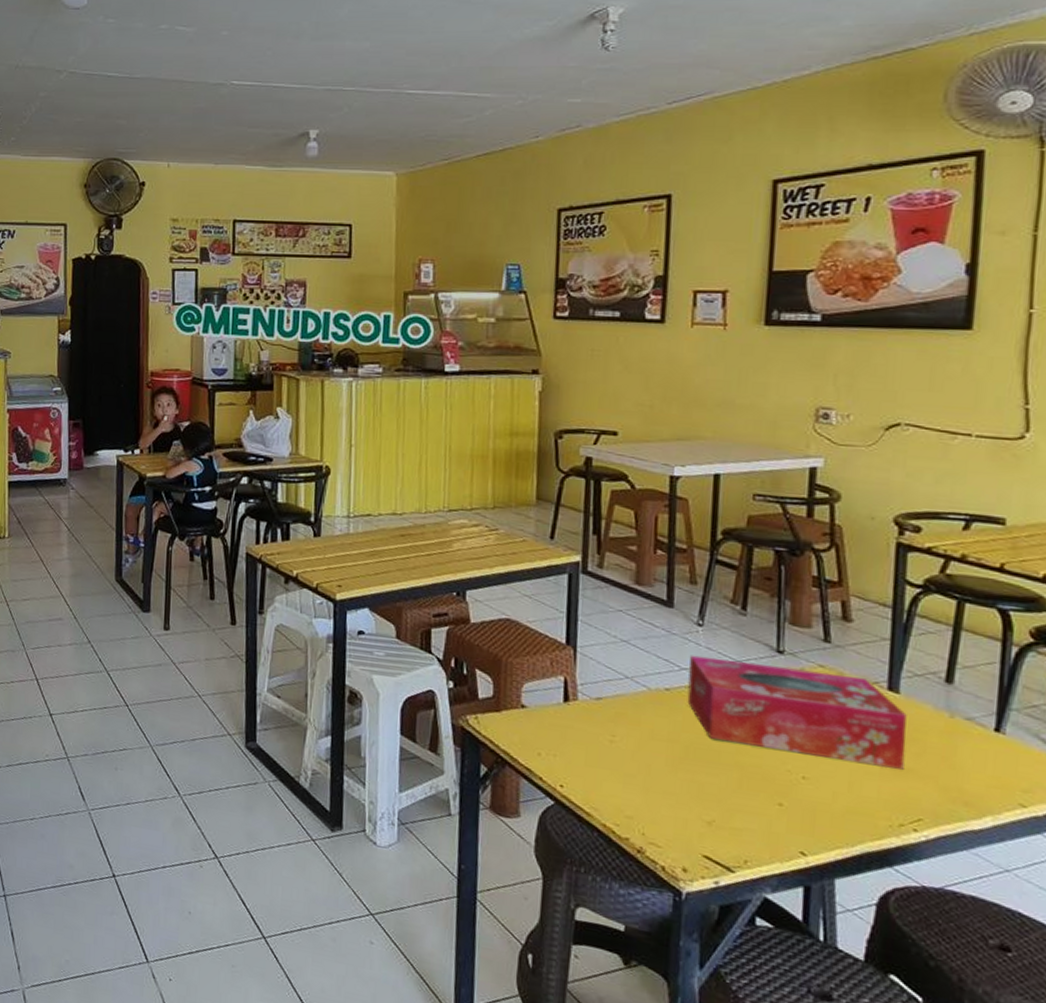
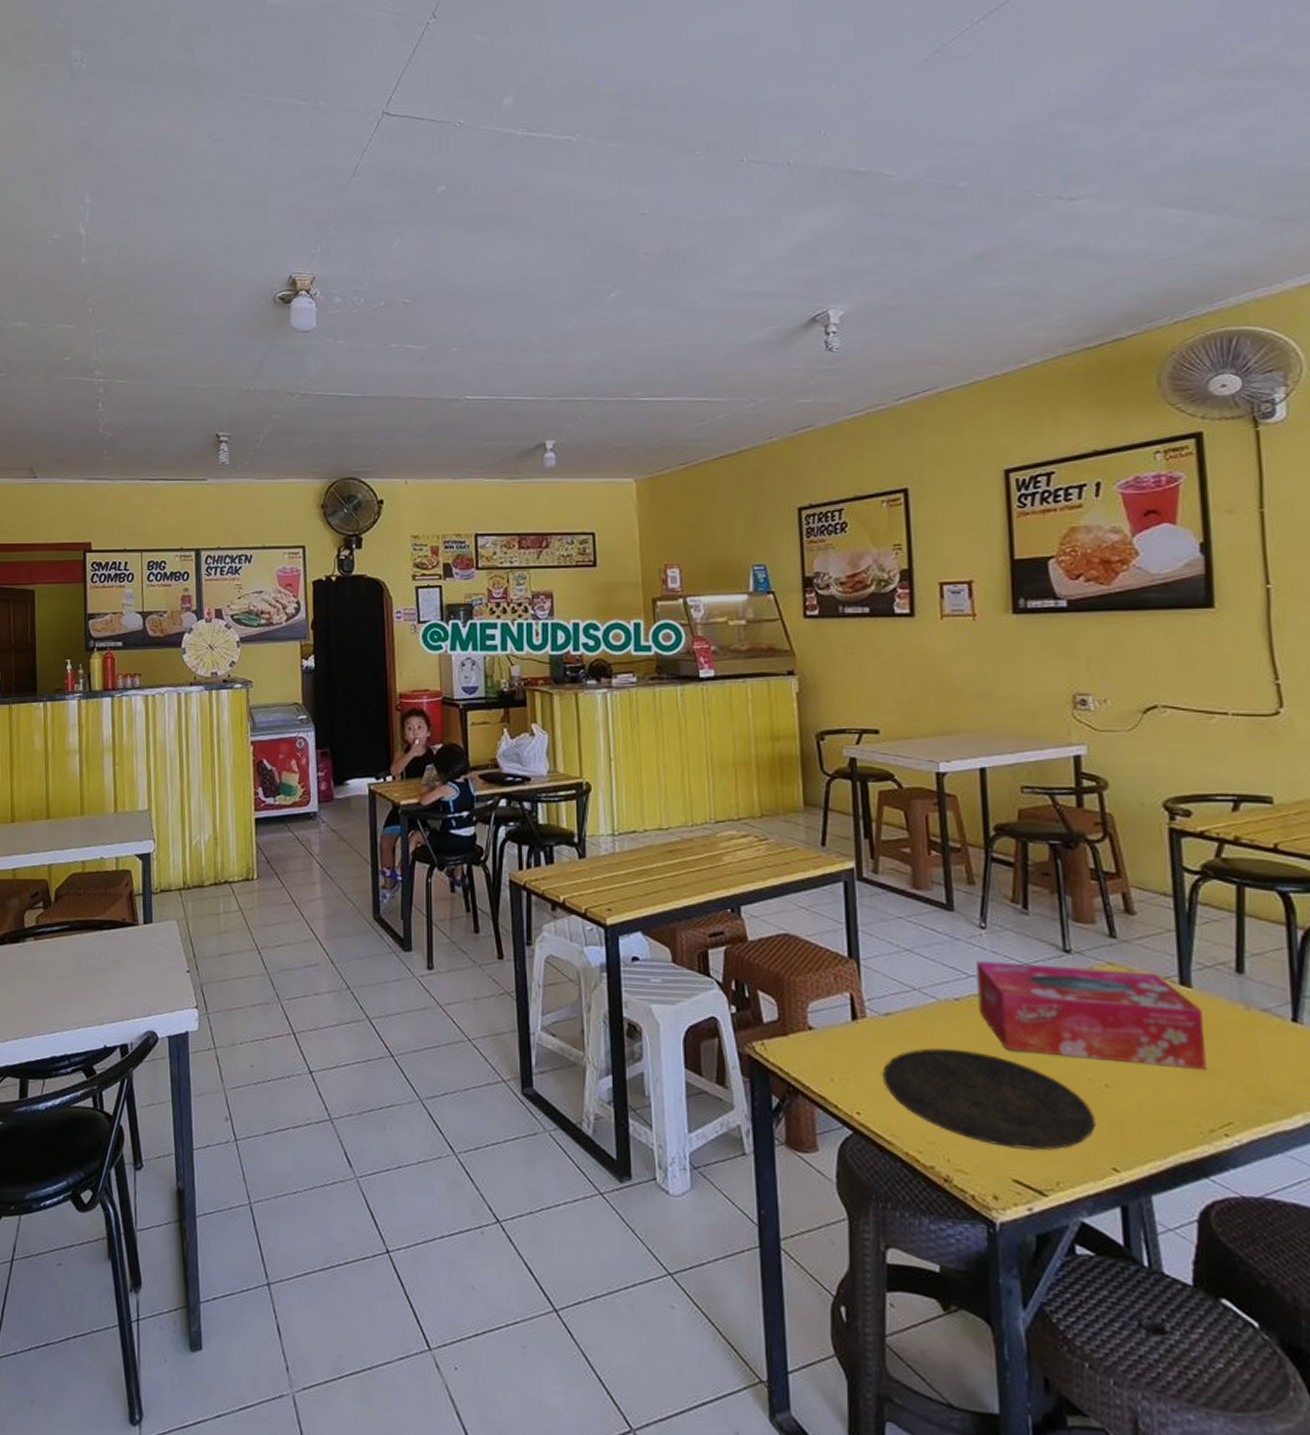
plate: none [588,732,790,832] -> present [883,1048,1096,1151]

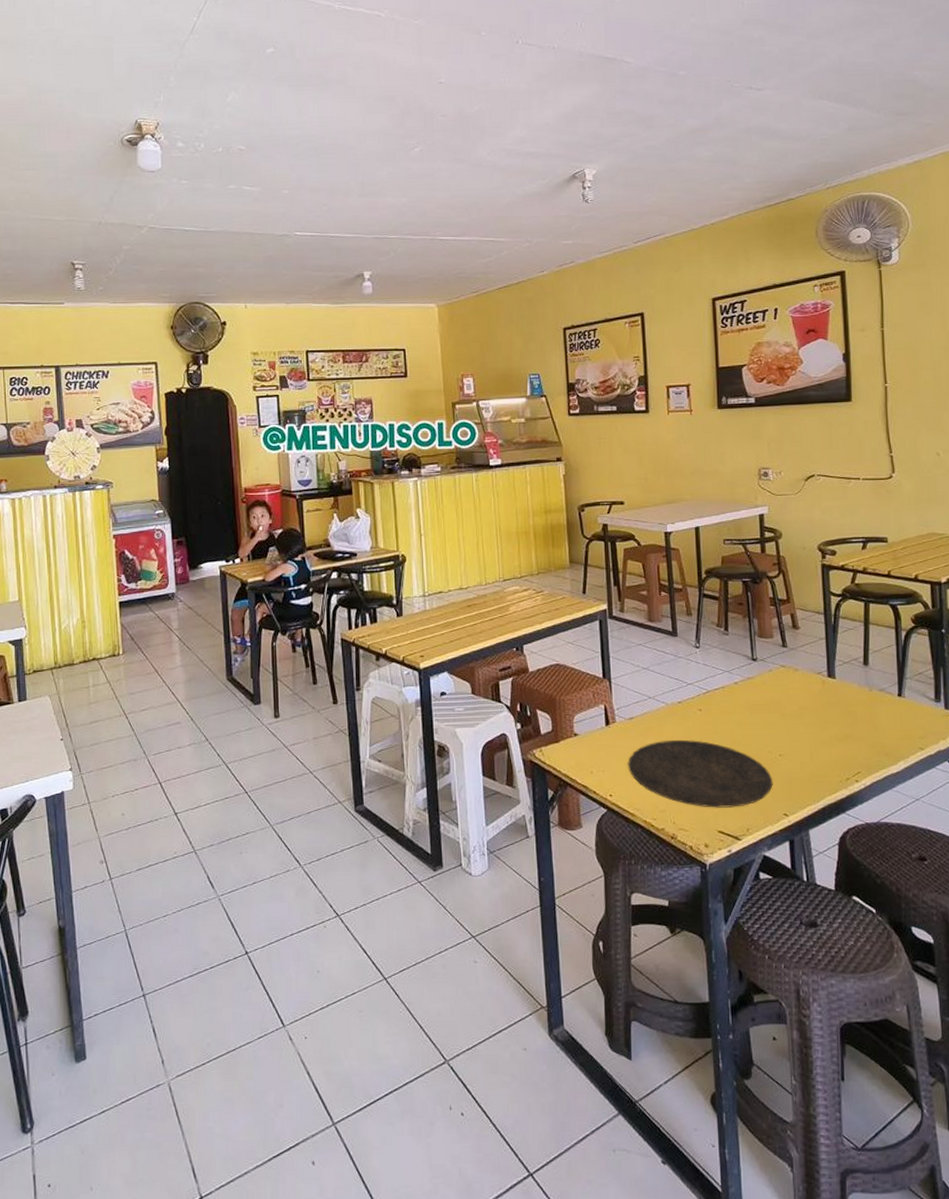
tissue box: present [975,960,1207,1070] -> none [692,670,845,737]

